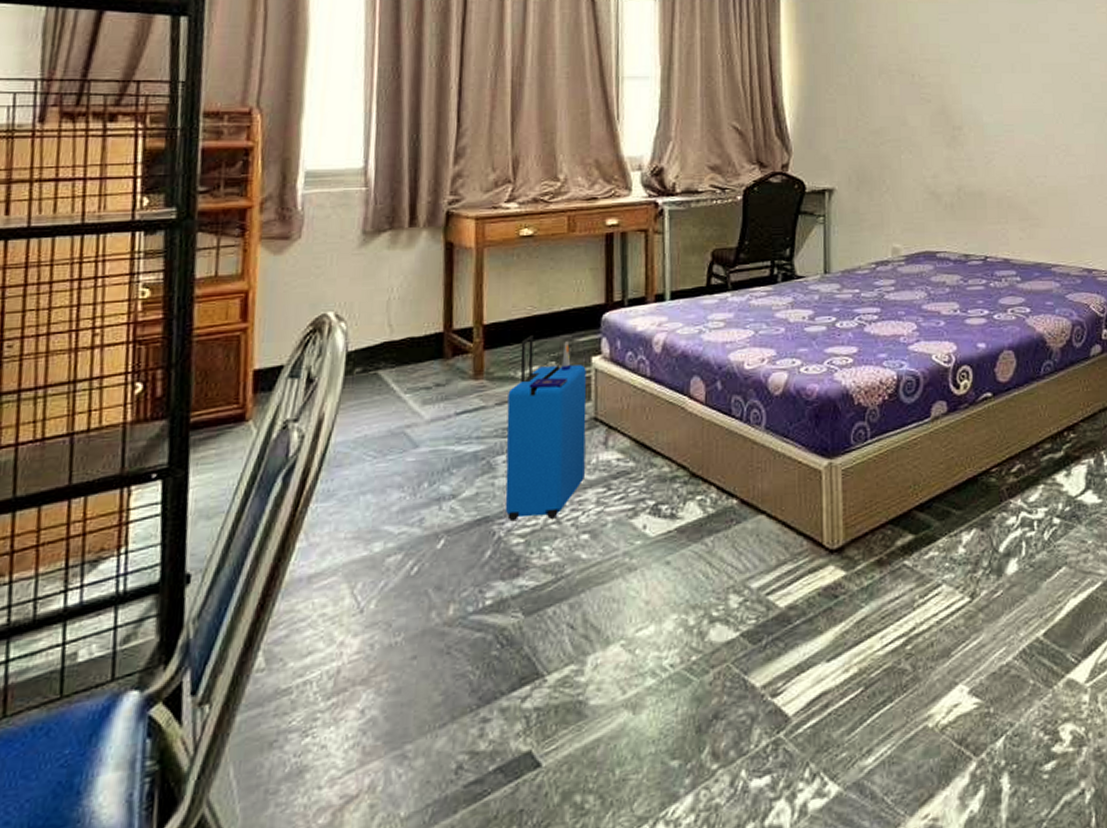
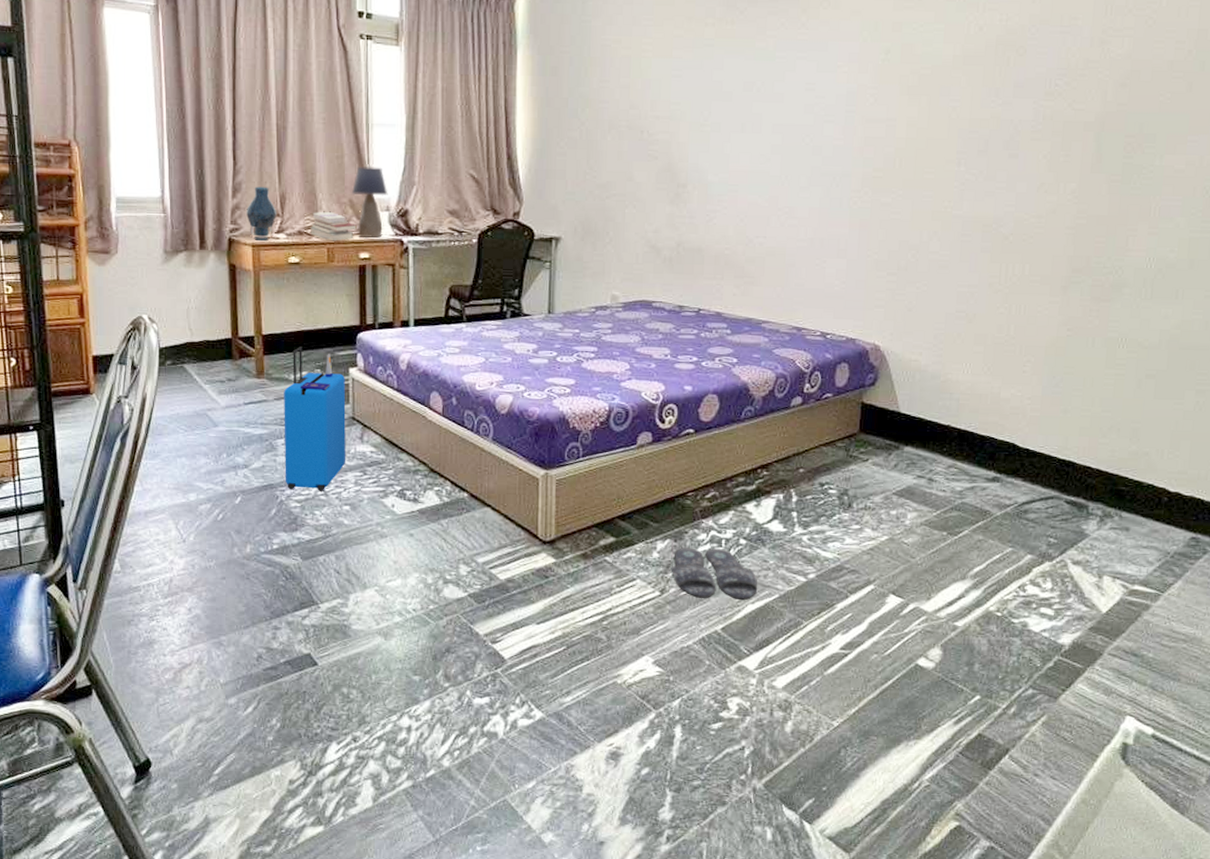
vase: none [470,150,507,212] -> present [246,186,276,241]
books: none [548,174,605,208] -> present [311,211,358,242]
table lamp: none [599,121,641,201] -> present [352,165,388,238]
slippers: none [979,533,1079,599] -> present [670,547,758,600]

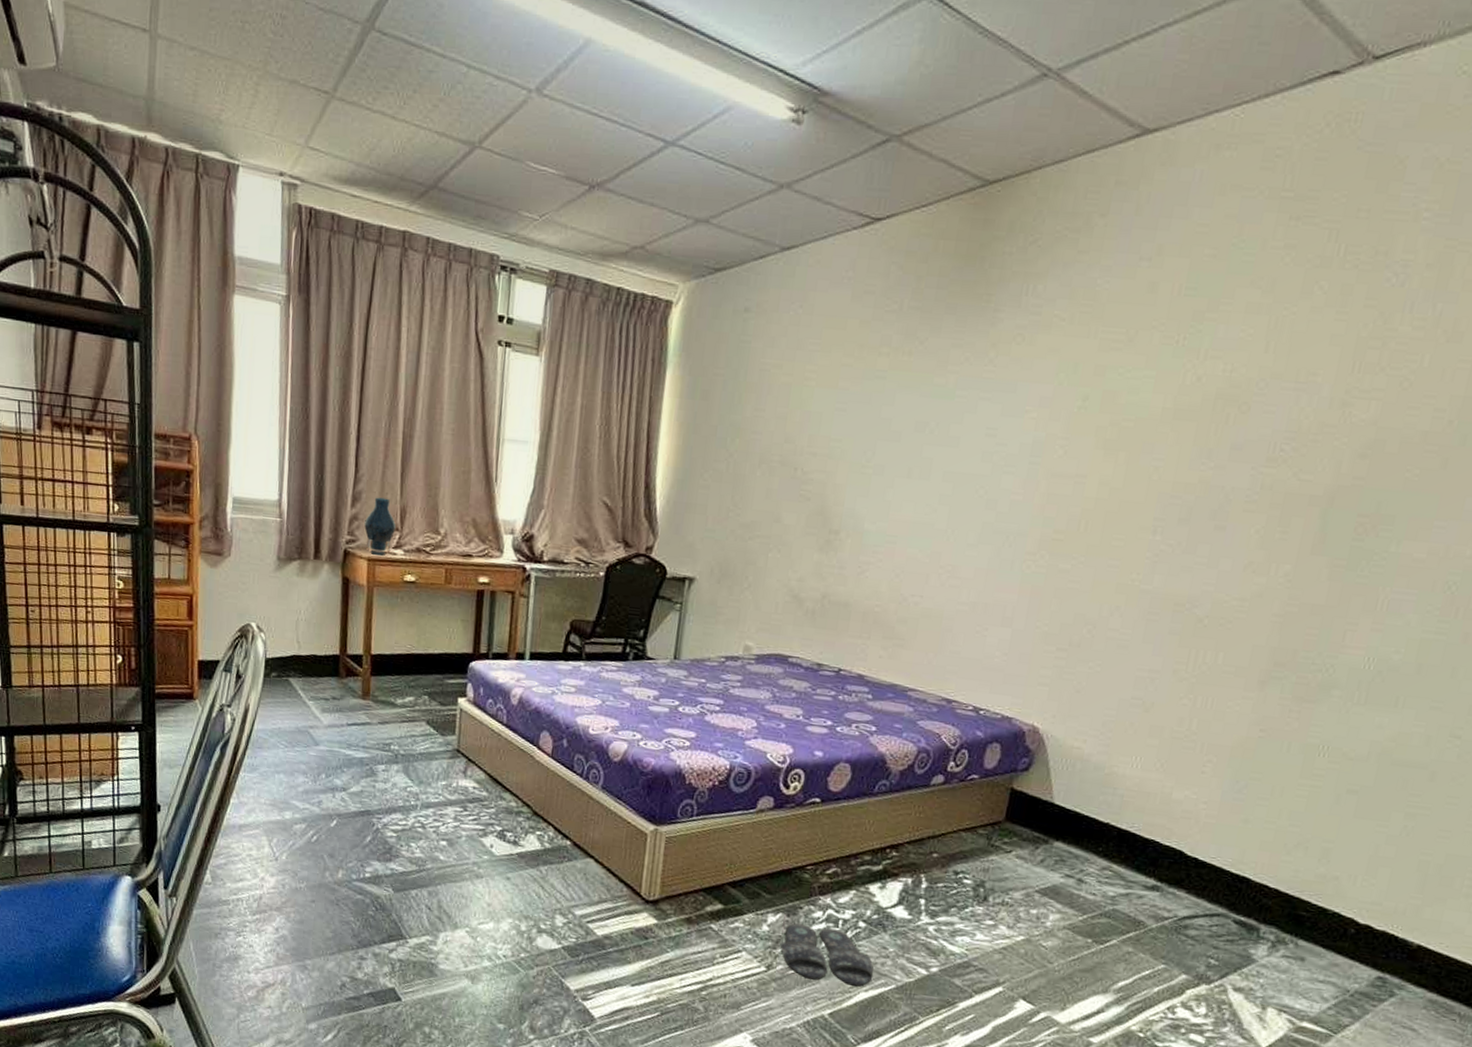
suitcase: present [284,347,346,491] -> none [383,670,453,823]
books: present [311,211,358,242] -> none [429,529,480,563]
table lamp: present [352,165,388,238] -> none [476,484,515,562]

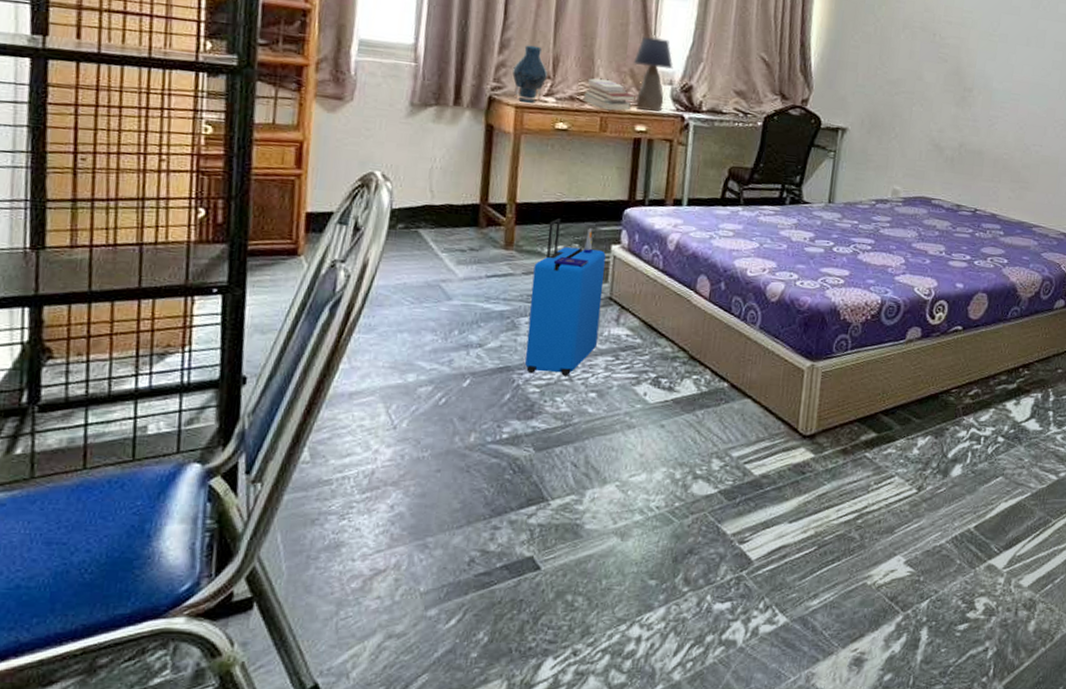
suitcase: none [383,670,453,823] -> present [525,219,606,376]
books: none [429,529,480,563] -> present [583,78,637,112]
table lamp: none [476,484,515,562] -> present [634,36,674,112]
slippers: present [780,923,874,987] -> none [929,444,1012,498]

